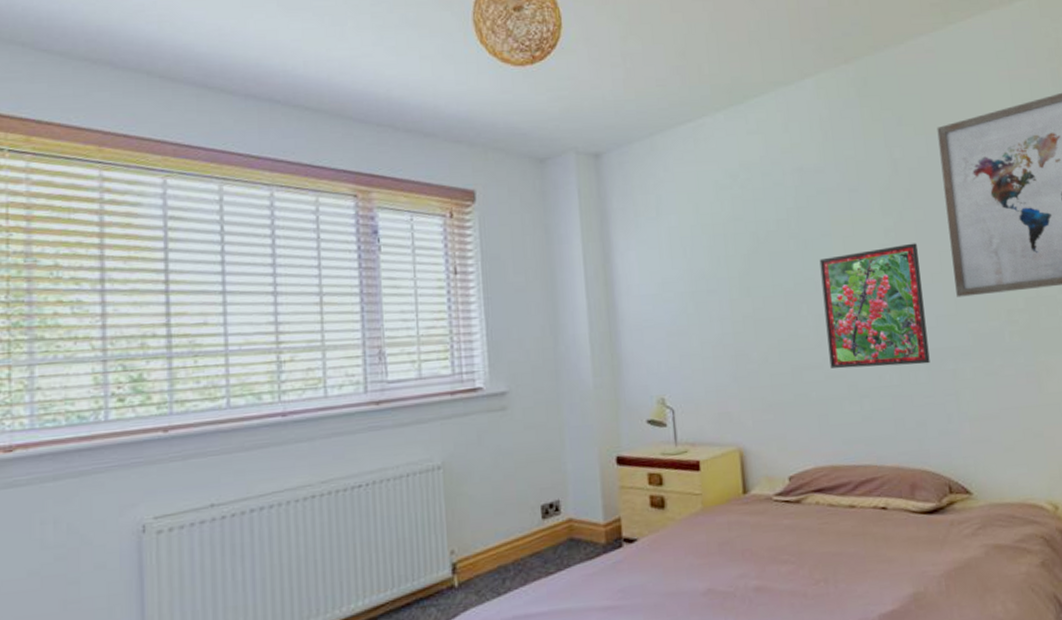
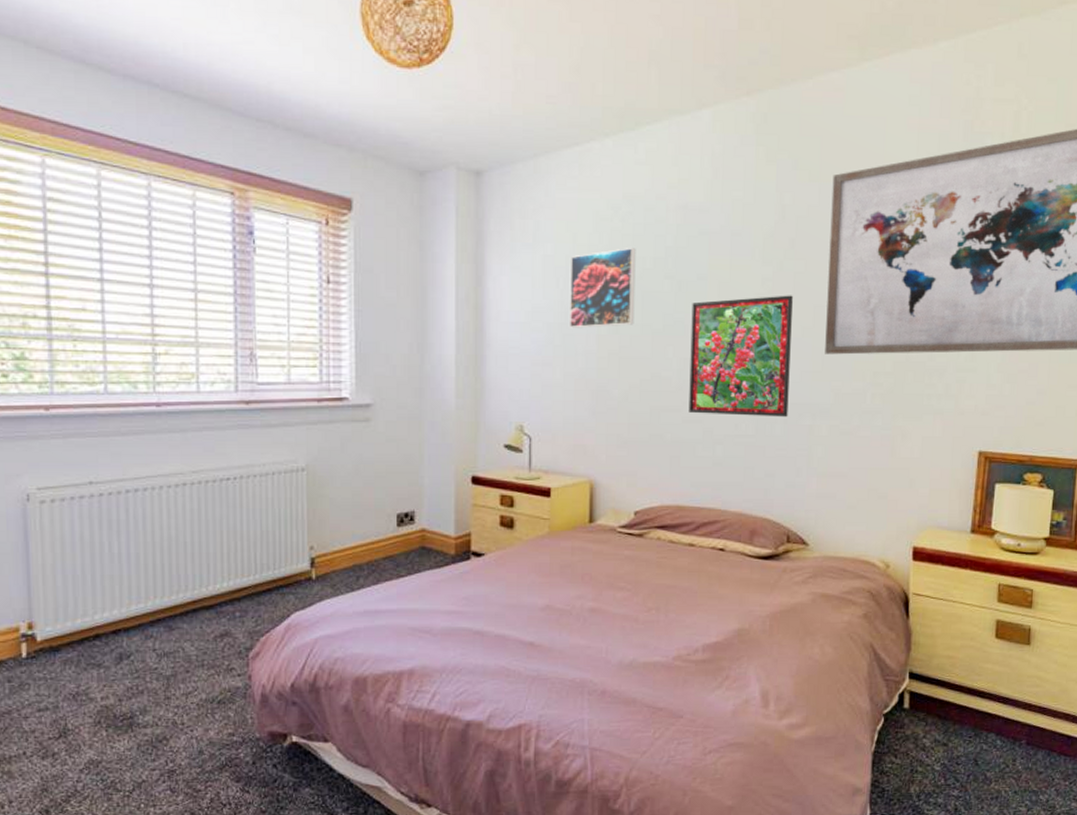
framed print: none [695,212,765,296] -> present [570,248,636,328]

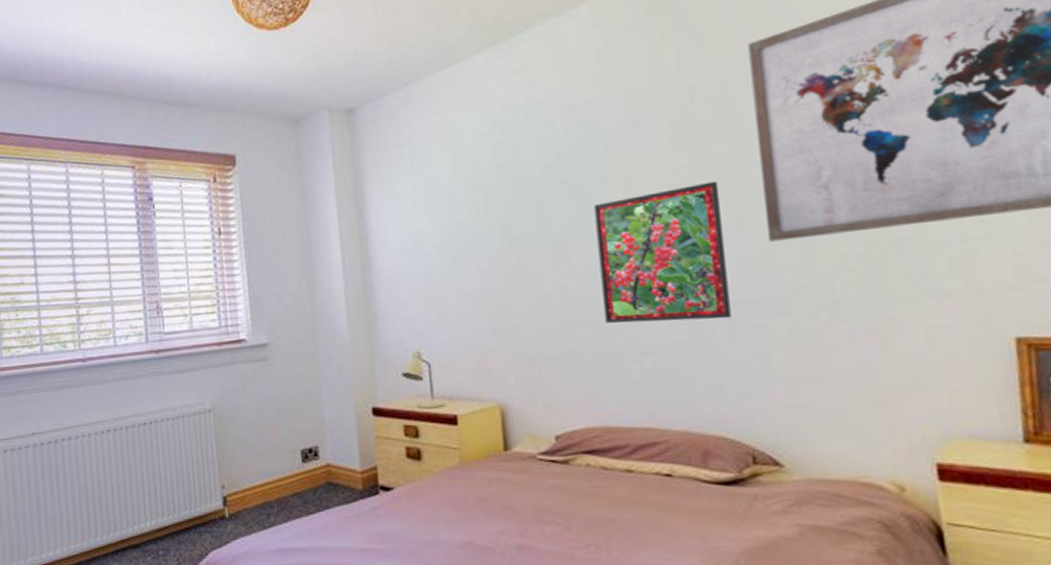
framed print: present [570,248,636,328] -> none [452,158,530,248]

